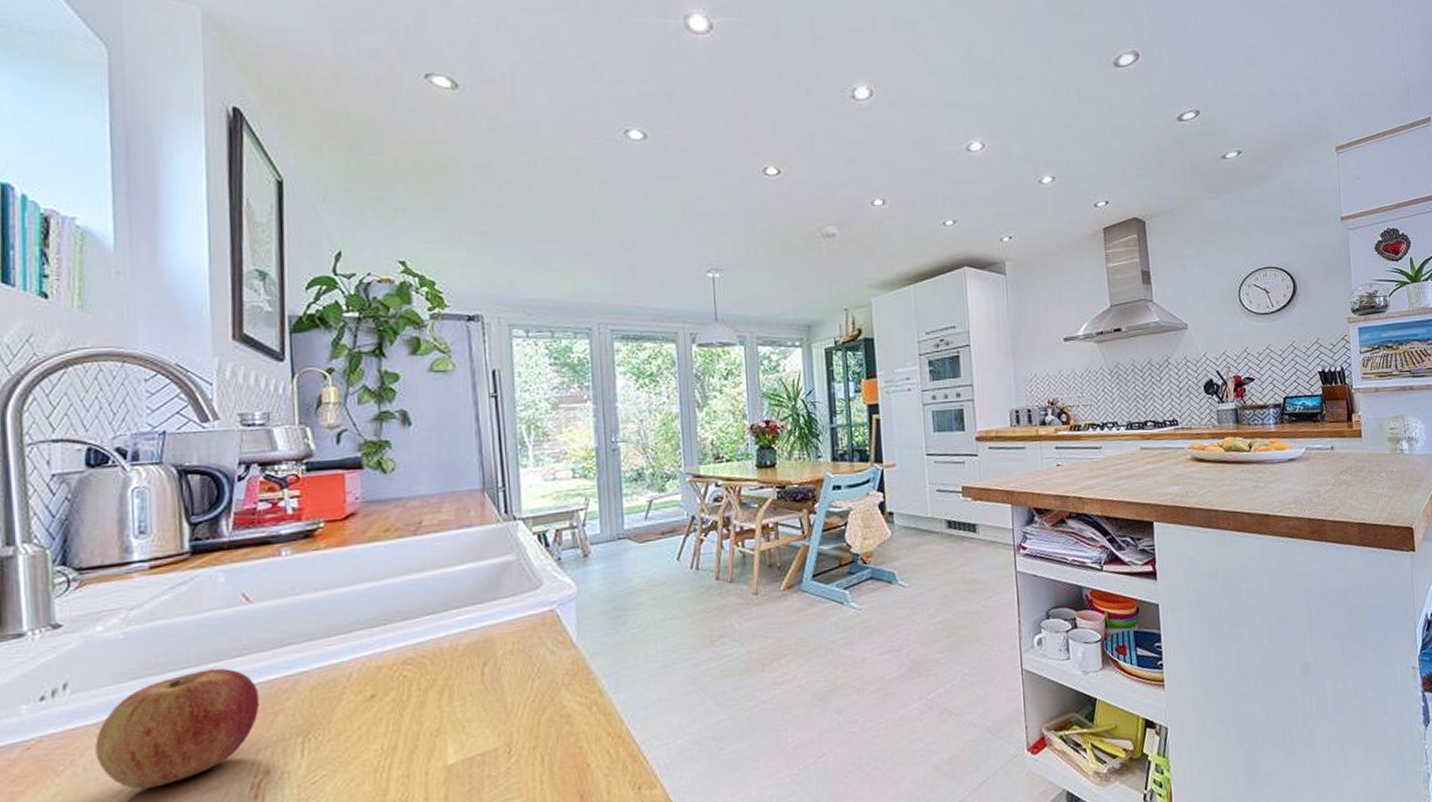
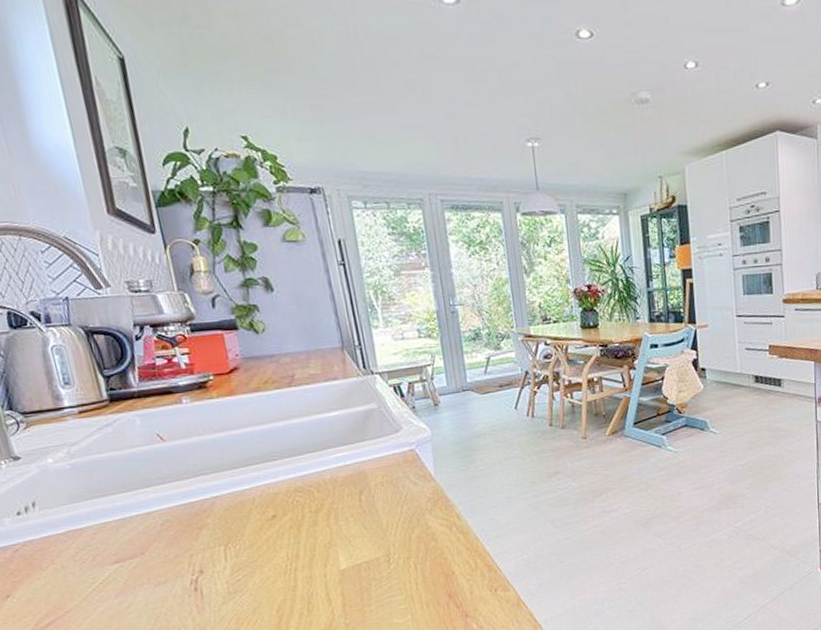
apple: present [95,667,260,789] -> none [66,492,187,582]

